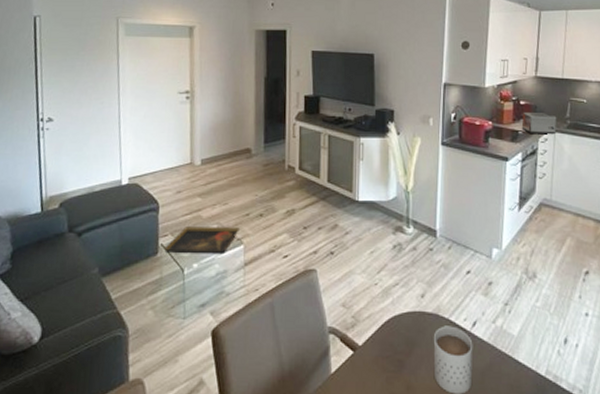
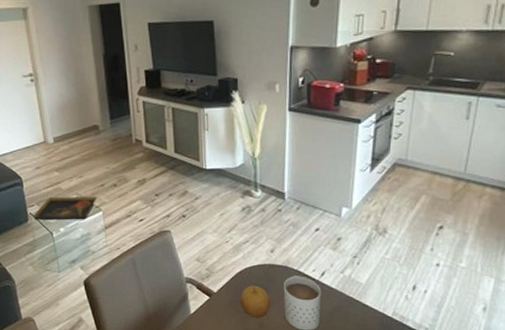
fruit: none [387,337,419,378] -> present [240,285,270,318]
toaster: present [521,113,557,135] -> none [376,70,418,94]

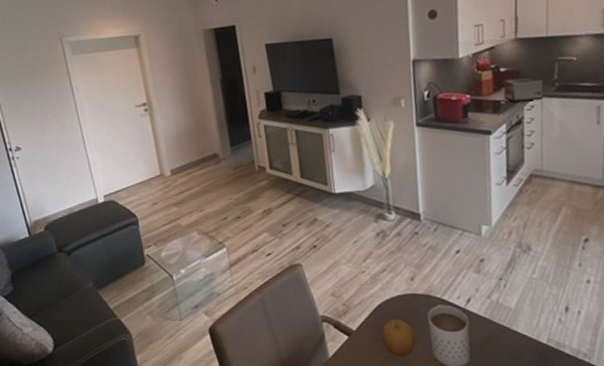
decorative tray: present [33,197,97,219] -> none [151,231,220,262]
toaster: none [376,70,418,94] -> present [503,77,544,103]

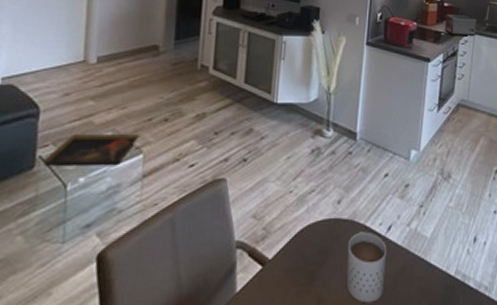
decorative tray: none [151,231,220,262] -> present [43,134,139,166]
fruit: present [382,319,416,356] -> none [298,247,332,291]

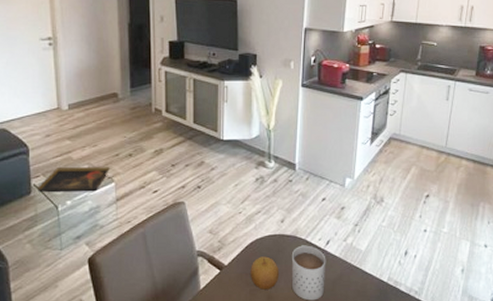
fruit: none [298,247,332,291] -> present [250,256,278,290]
toaster: present [444,14,477,37] -> none [376,56,409,76]

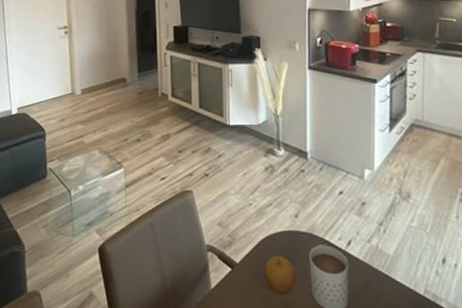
decorative tray: present [37,167,110,192] -> none [52,152,119,176]

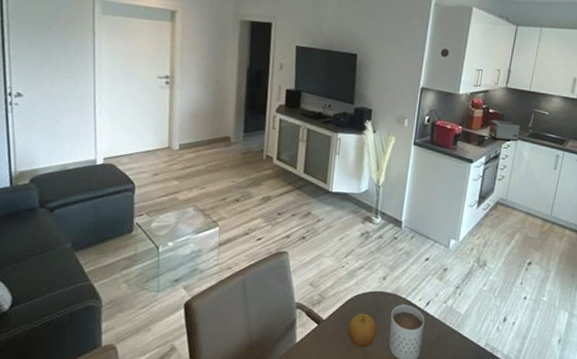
toaster: none [389,34,426,56] -> present [488,120,521,142]

